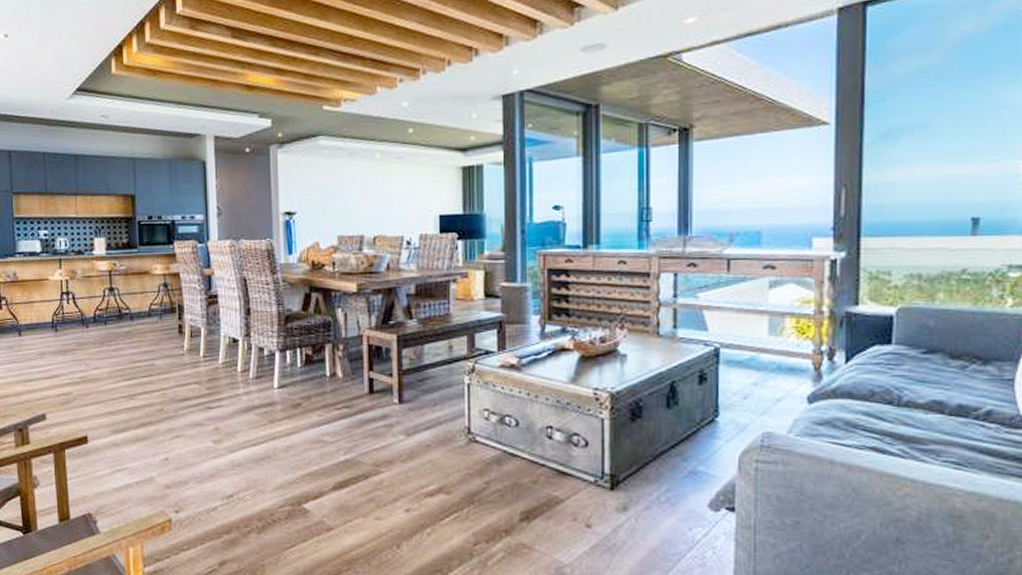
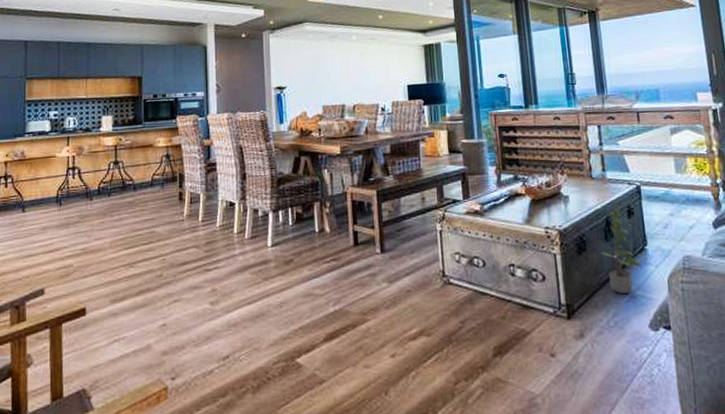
potted plant: none [658,368,709,468] -> present [600,204,642,294]

